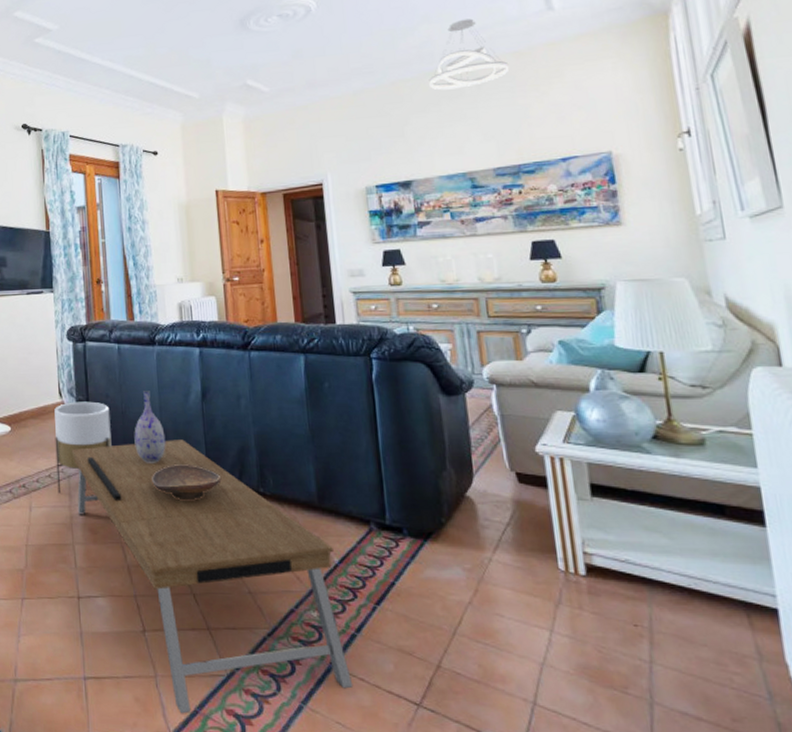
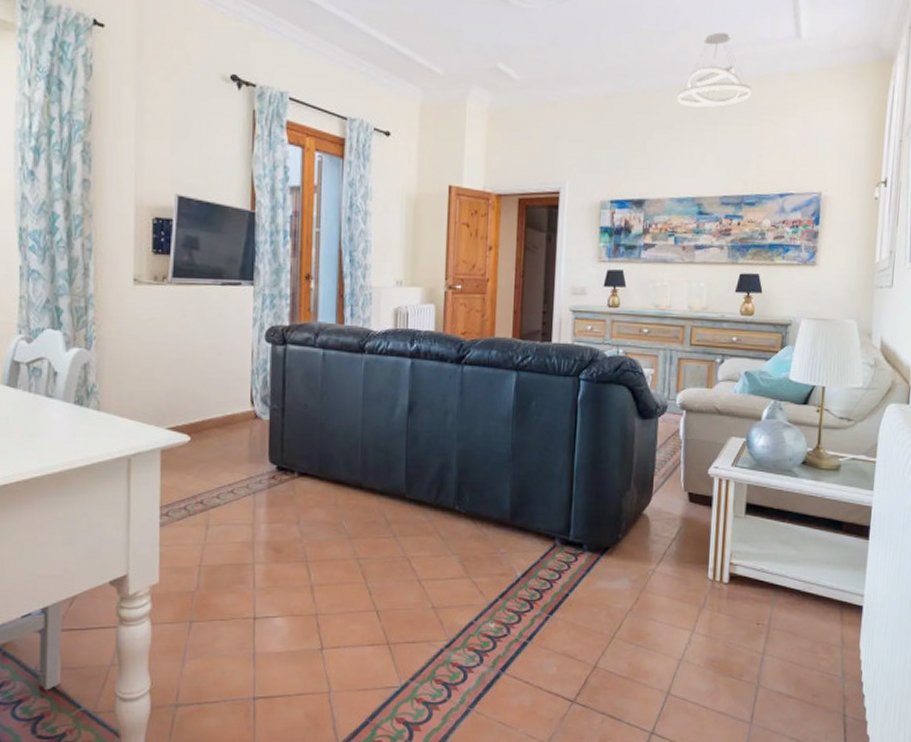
planter: present [54,401,112,494] -> none [240,411,307,511]
coffee table: present [72,439,354,714] -> none [261,455,519,726]
vase: present [134,391,166,463] -> none [331,402,365,479]
decorative bowl: present [152,464,222,499] -> none [346,481,419,517]

